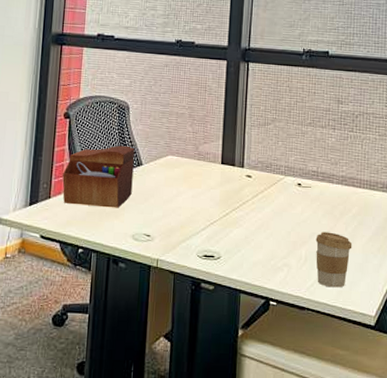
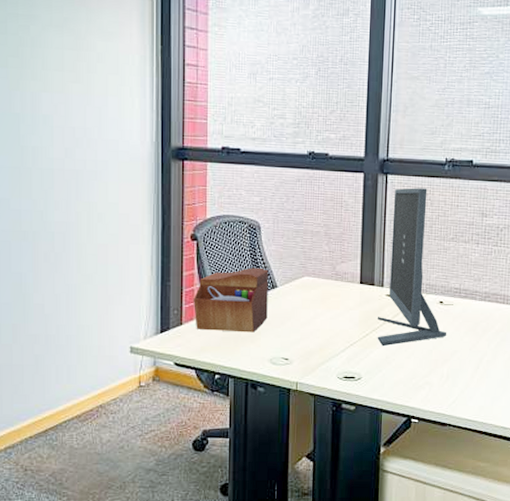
monitor: none [237,75,305,227] -> present [377,187,447,347]
coffee cup: present [315,232,352,288] -> none [457,349,495,403]

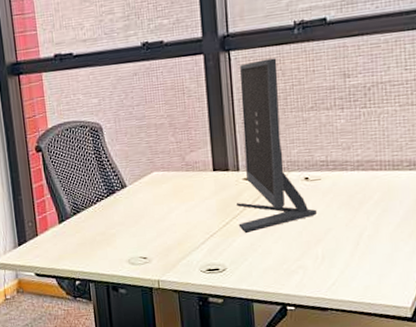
sewing box: present [194,267,269,333] -> none [46,169,121,239]

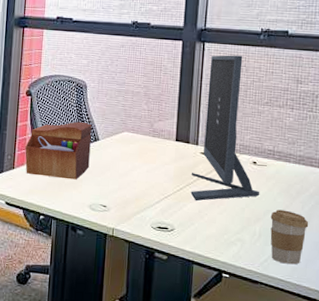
sewing box: none [46,169,121,239] -> present [25,121,92,180]
coffee cup: none [332,225,377,284] -> present [270,209,309,265]

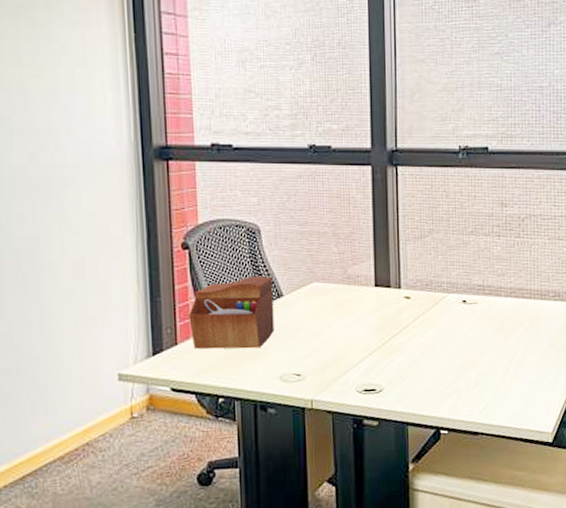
monitor: present [190,55,260,202] -> none [397,179,473,354]
coffee cup: present [270,209,309,265] -> none [486,350,525,409]

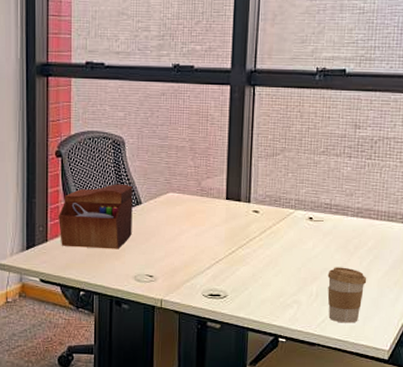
coffee cup: none [486,350,525,409] -> present [327,267,367,323]

